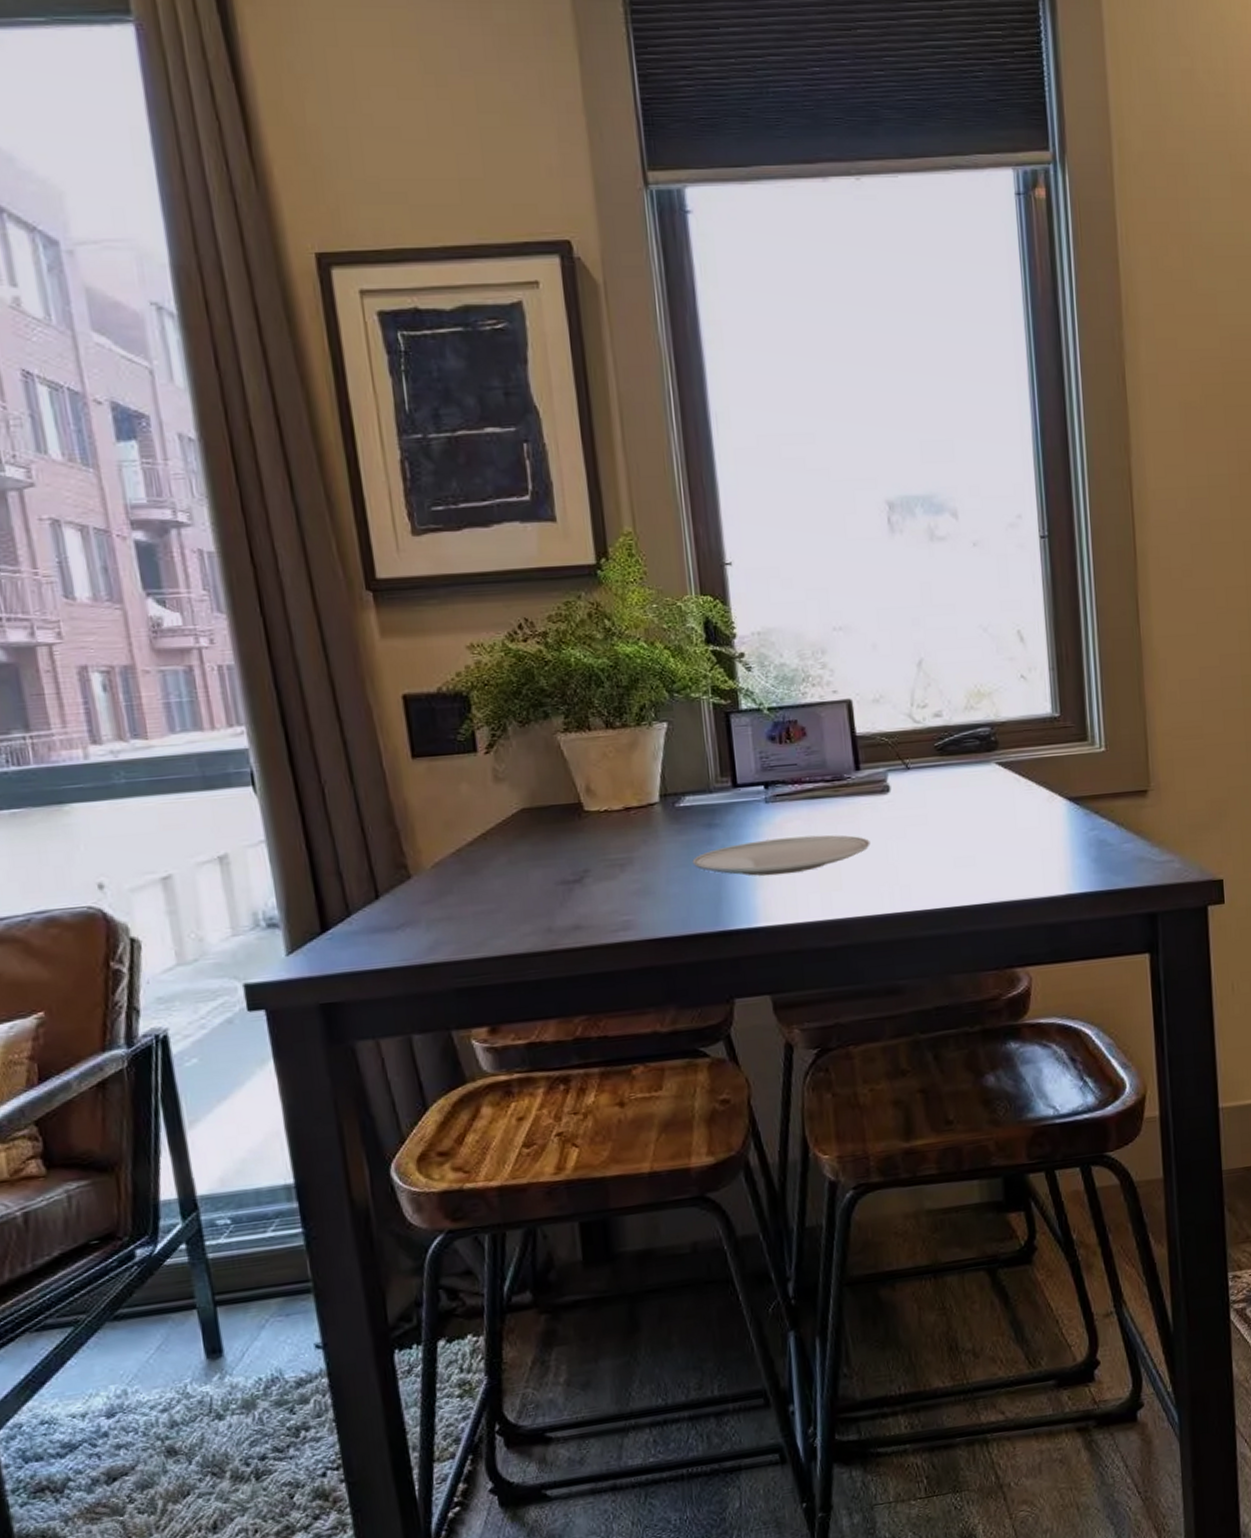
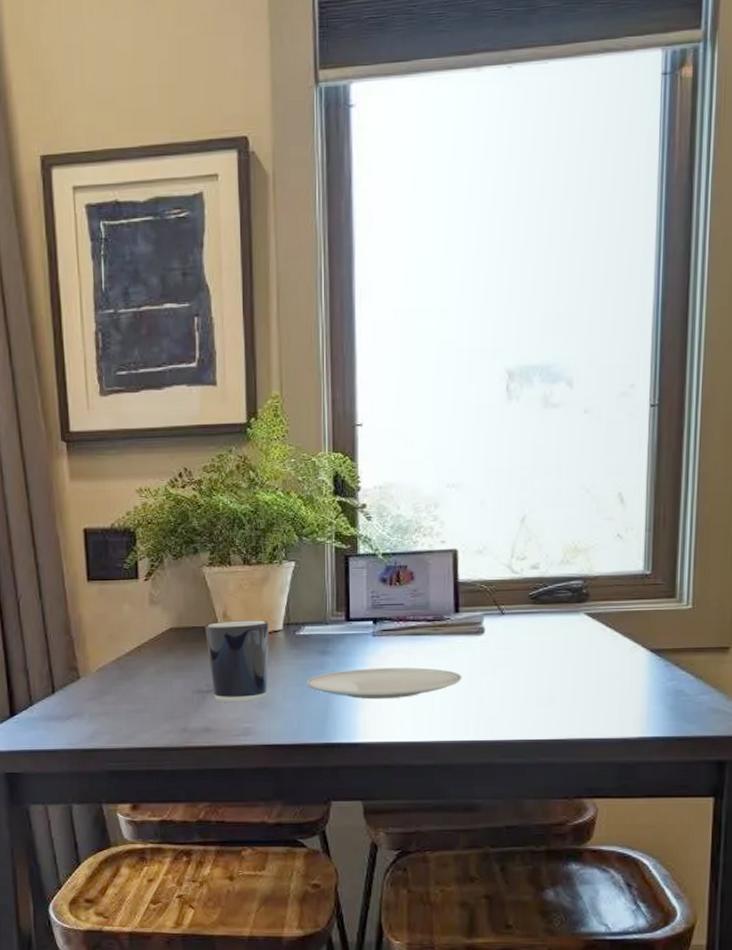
mug: none [565,792,648,893] -> present [205,620,269,703]

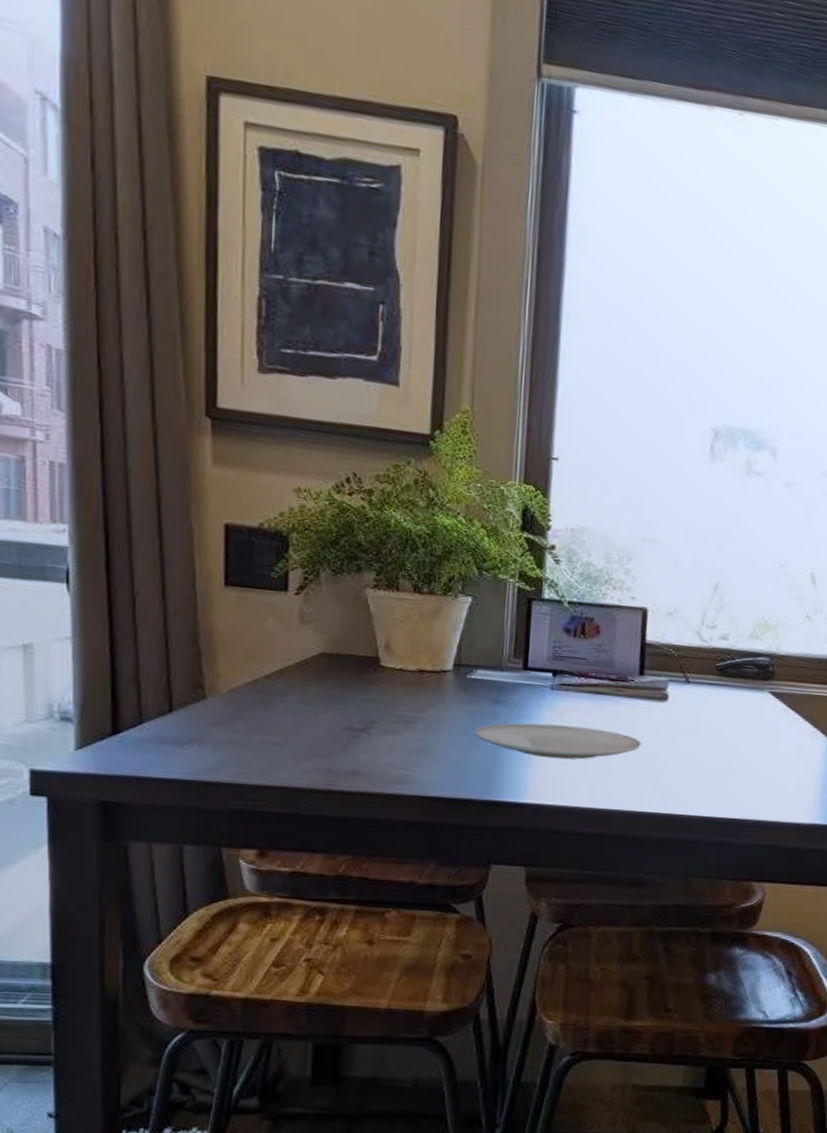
mug: present [205,620,269,703] -> none [363,652,437,747]

